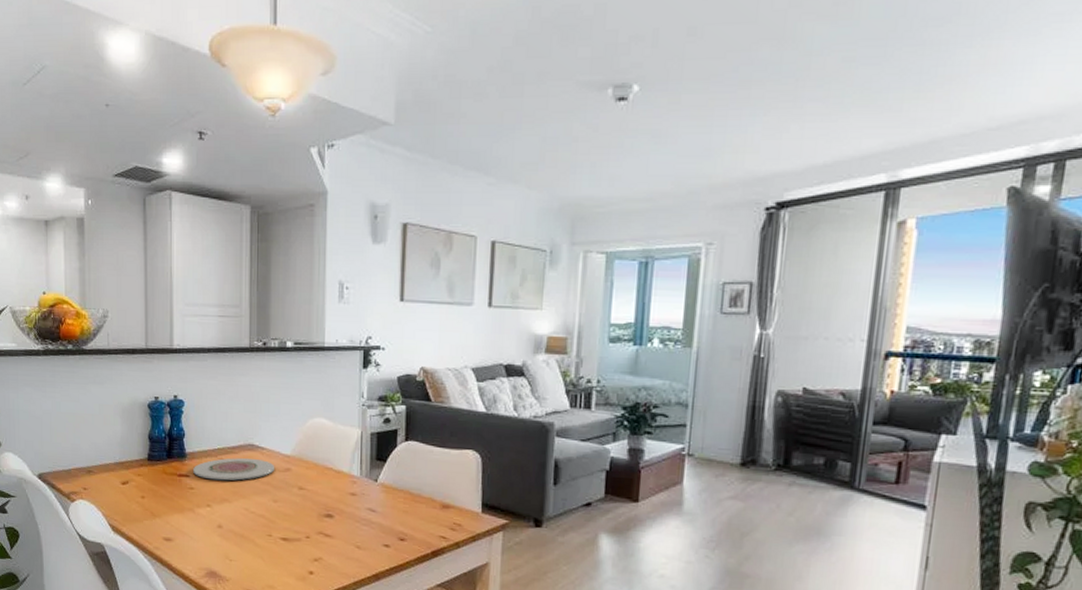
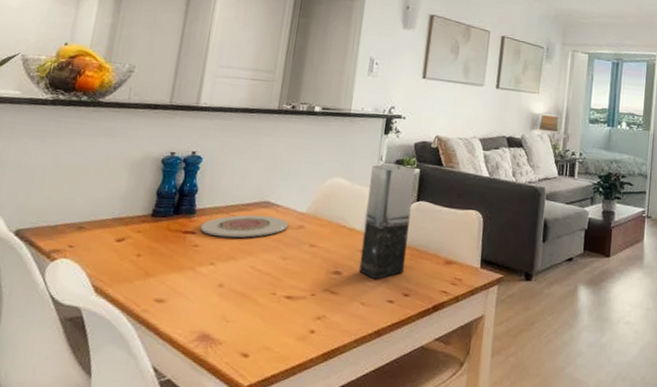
vase: none [350,401,401,524] -> present [358,164,416,280]

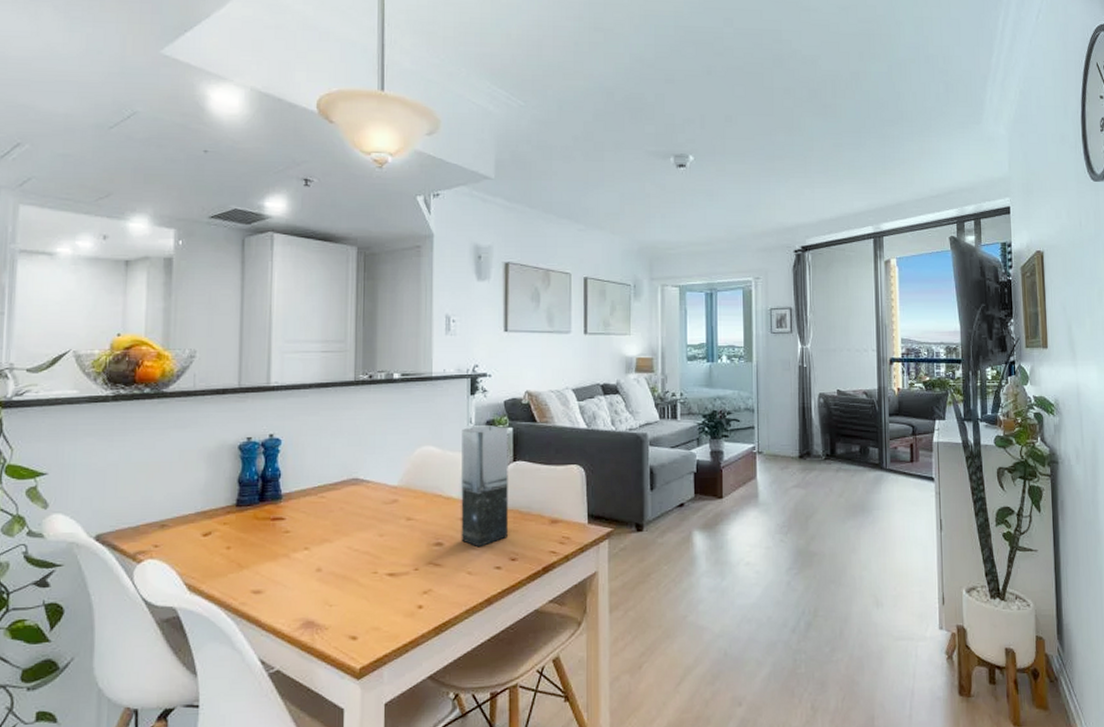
plate: present [200,214,289,238] -> none [290,494,381,520]

